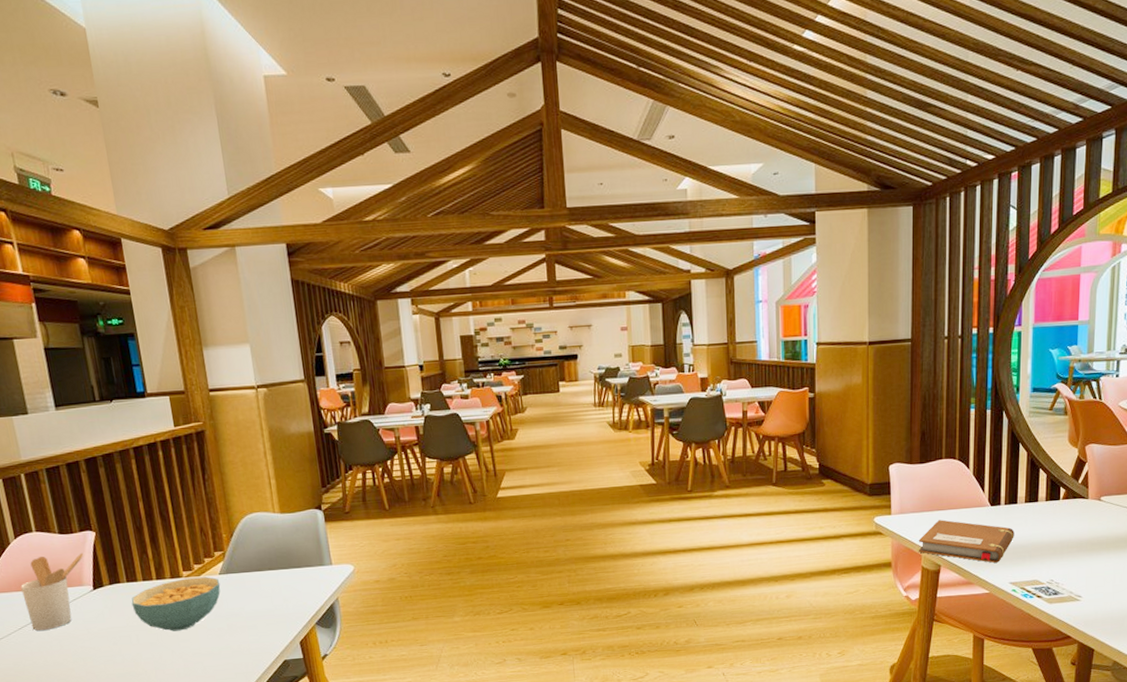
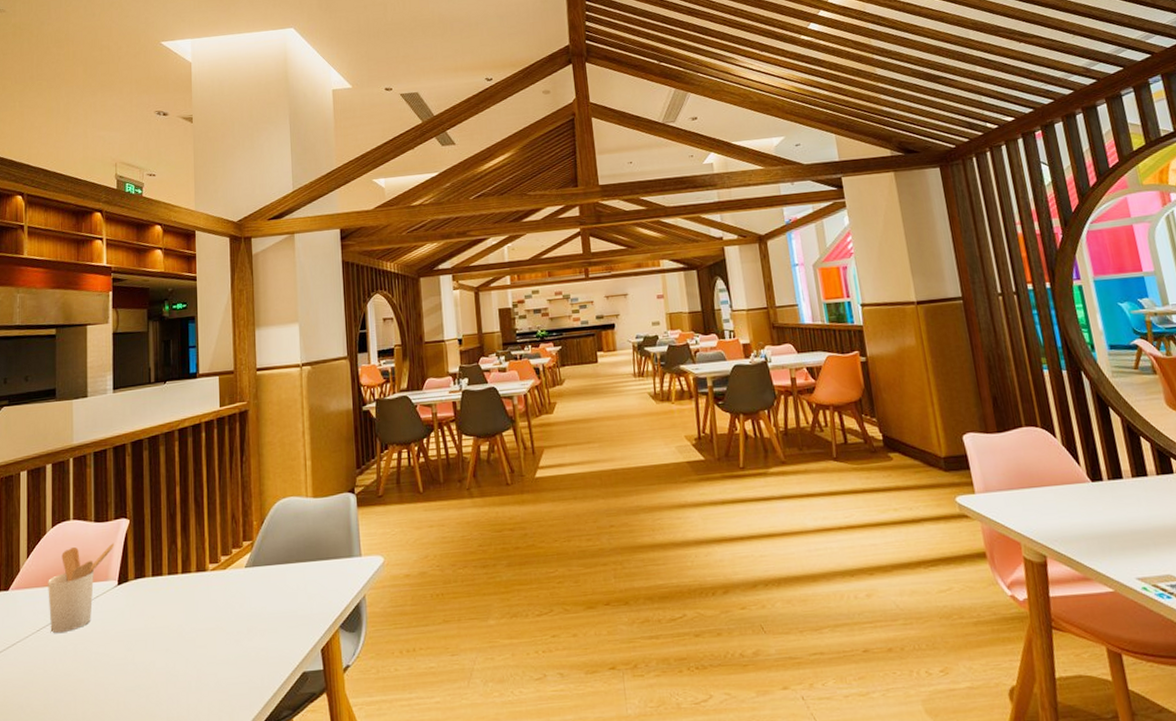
cereal bowl: present [131,577,221,631] -> none [153,570,245,635]
notebook: present [918,519,1015,563] -> none [1013,499,1129,553]

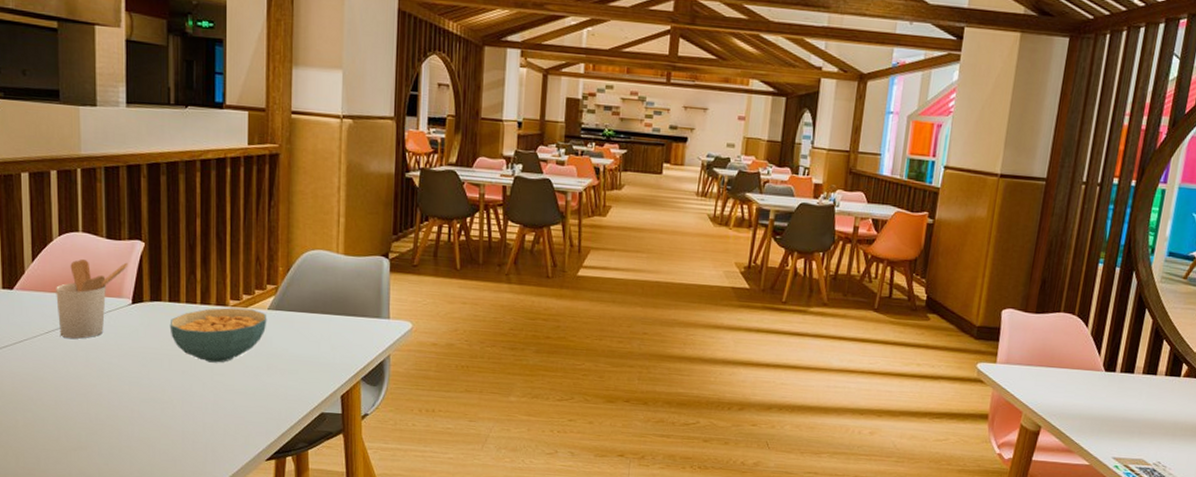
cereal bowl: none [153,570,245,635] -> present [169,307,267,363]

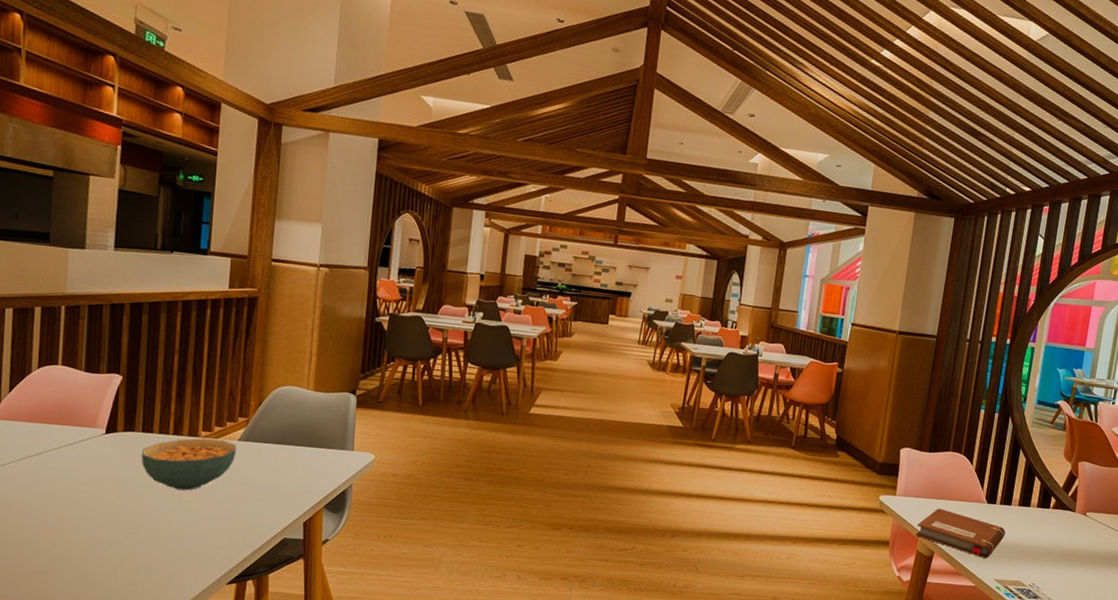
utensil holder: present [56,258,129,339] -> none [30,390,105,466]
notebook: none [1019,377,1127,434] -> present [915,508,1006,558]

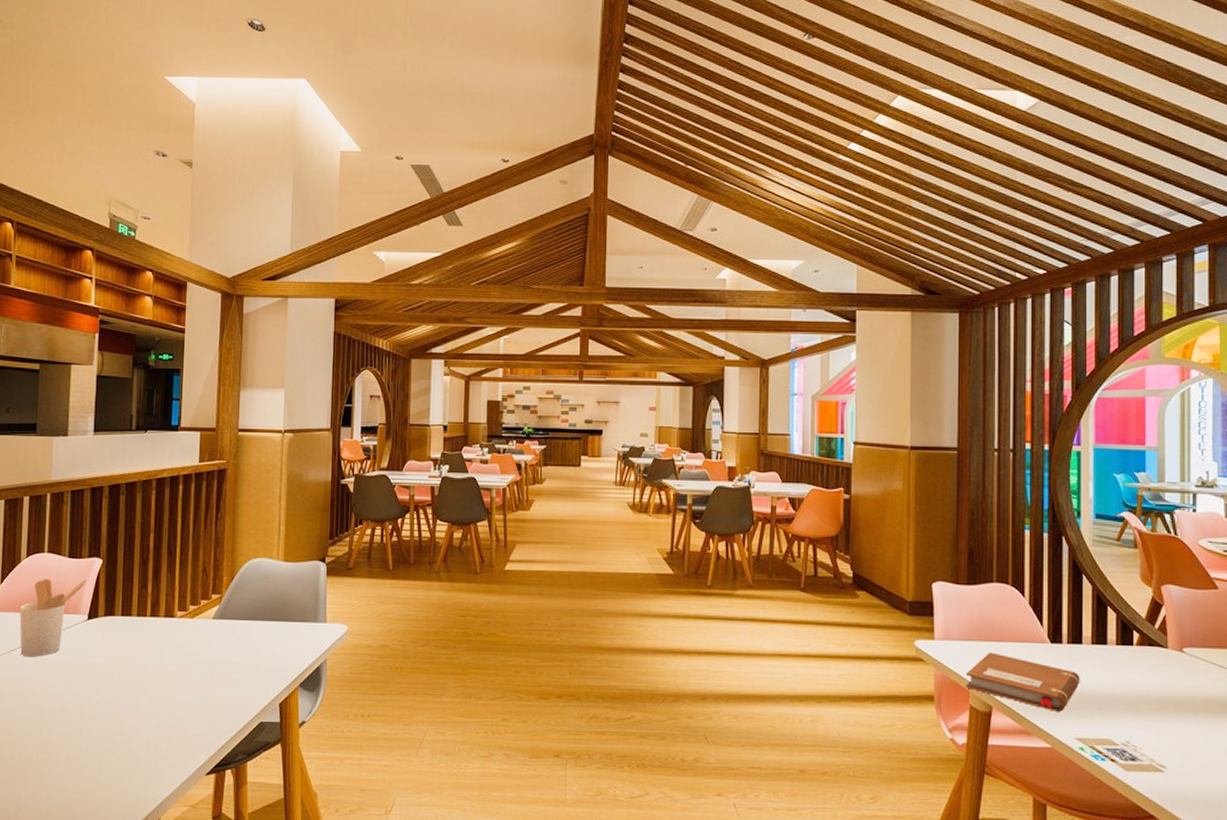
utensil holder: none [30,390,105,466] -> present [19,578,87,657]
cereal bowl: present [141,438,237,491] -> none [121,619,212,675]

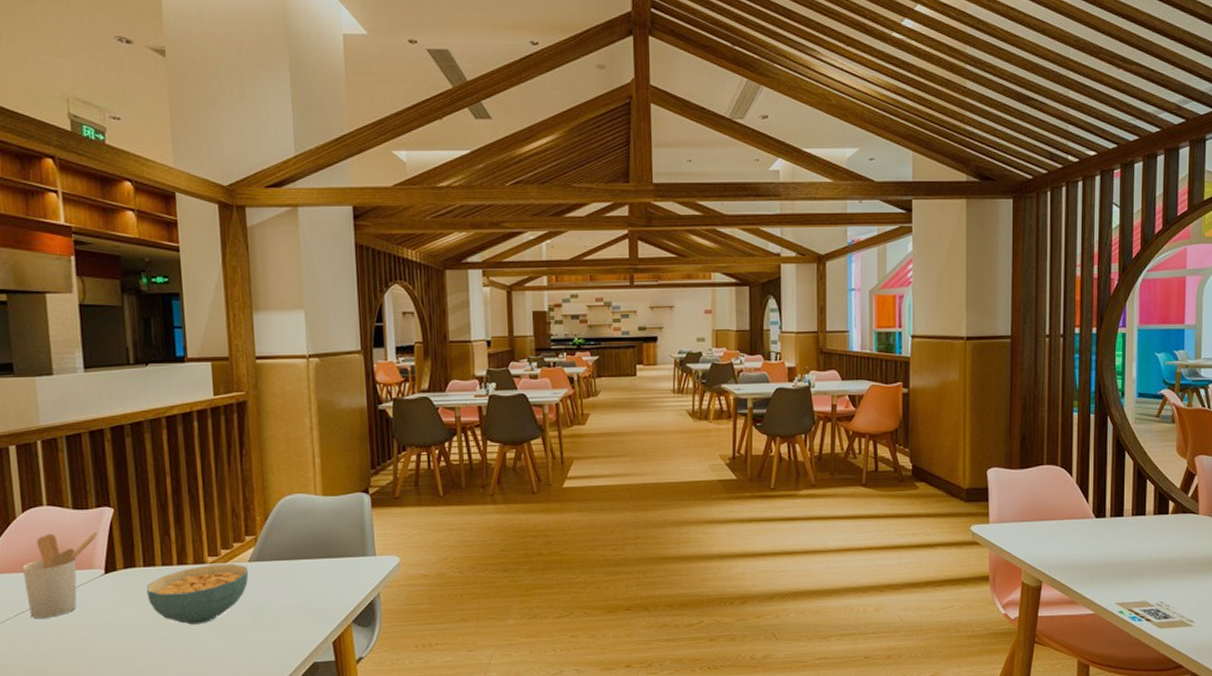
cereal bowl: none [121,619,212,675] -> present [146,564,249,625]
notebook: present [965,652,1080,712] -> none [1018,531,1121,581]

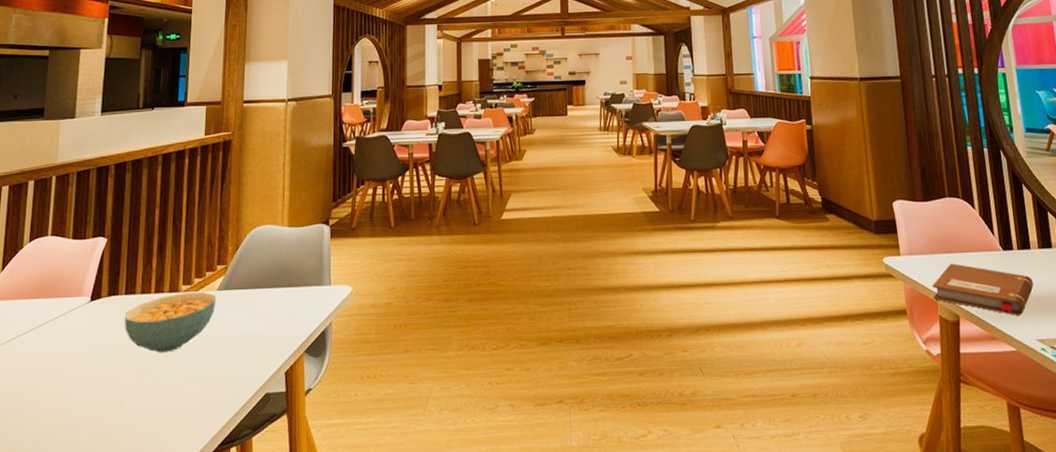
utensil holder: present [23,531,98,618] -> none [19,260,91,345]
notebook: none [1018,531,1121,581] -> present [932,263,1034,315]

